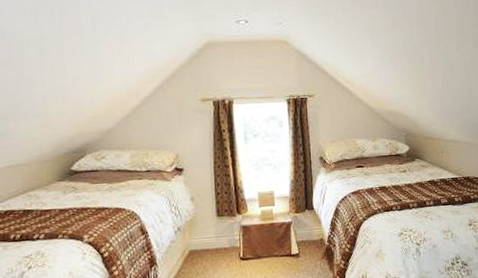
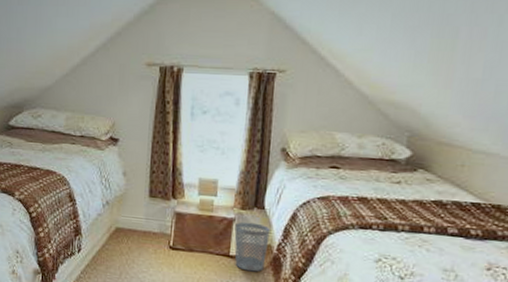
wastebasket: none [292,222,321,265] -> present [234,222,270,272]

